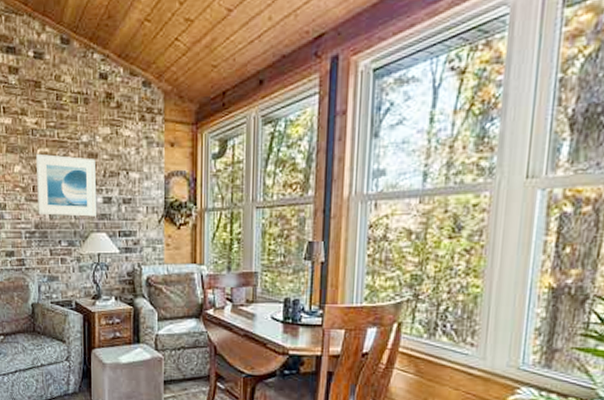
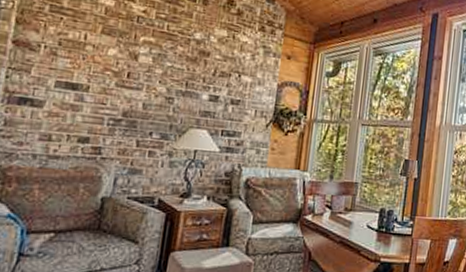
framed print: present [36,153,96,217] -> none [129,41,207,113]

